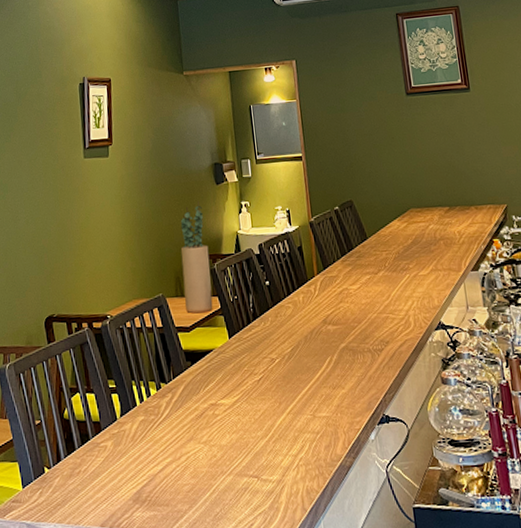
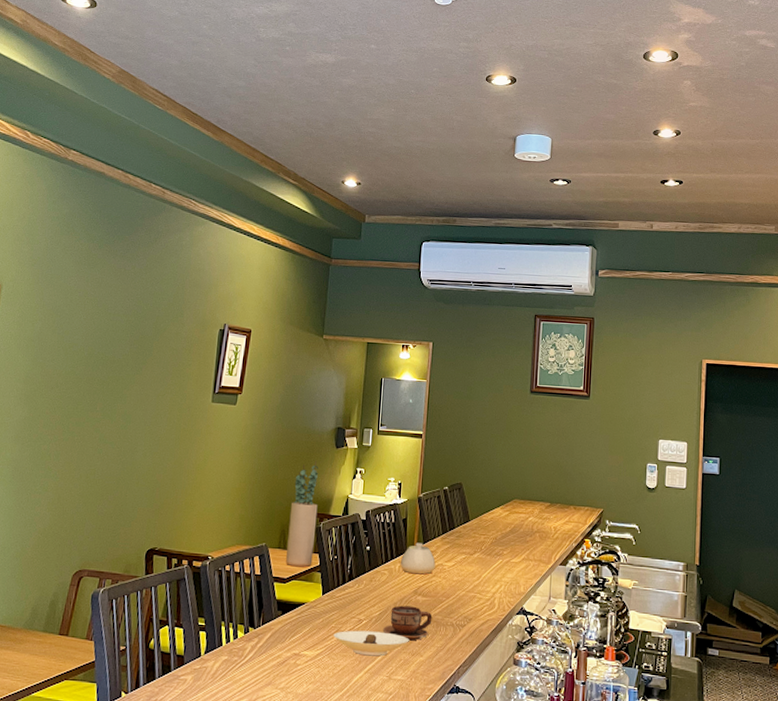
saucer: none [248,368,328,396] -> present [334,630,409,656]
cup: none [297,337,348,374] -> present [382,605,432,641]
sugar bowl: none [303,269,341,303] -> present [400,542,436,575]

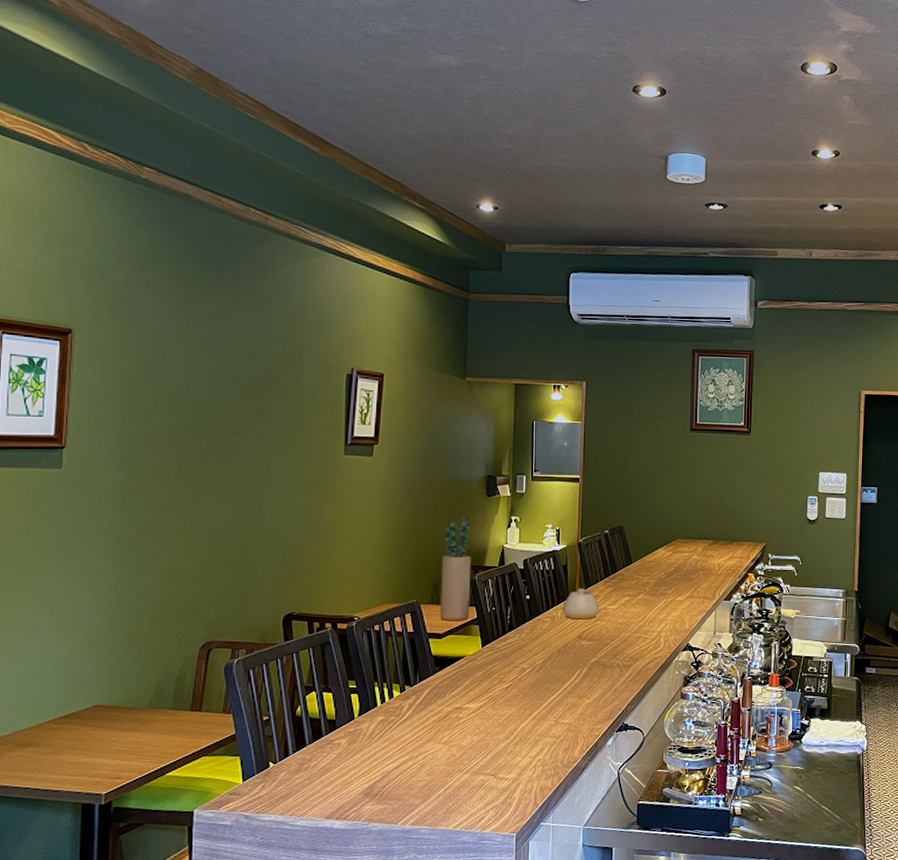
saucer: present [334,630,409,656] -> none [496,678,575,703]
cup: present [382,605,432,641] -> none [547,651,598,685]

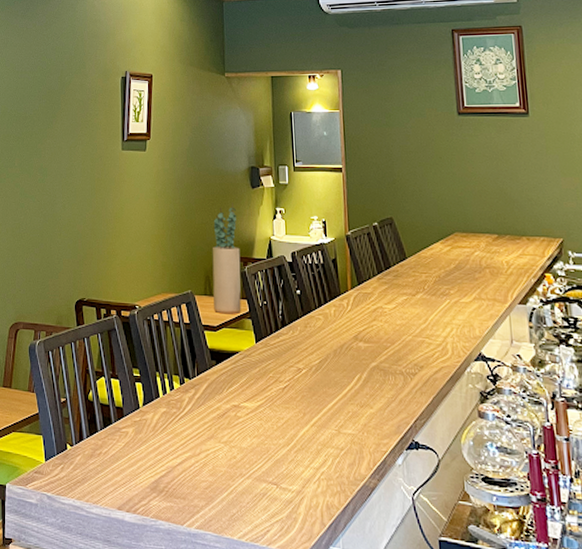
sugar bowl: present [562,588,599,620] -> none [335,284,375,319]

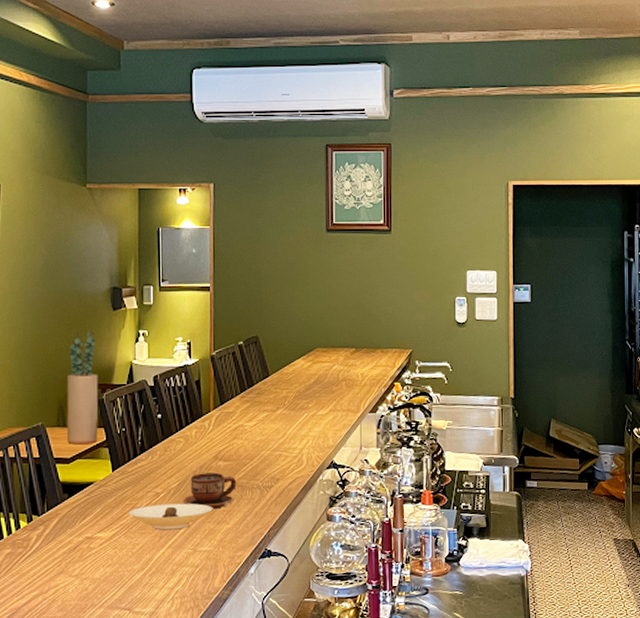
saucer: none [273,380,356,408] -> present [129,503,213,530]
cup: none [324,353,379,391] -> present [183,472,237,509]

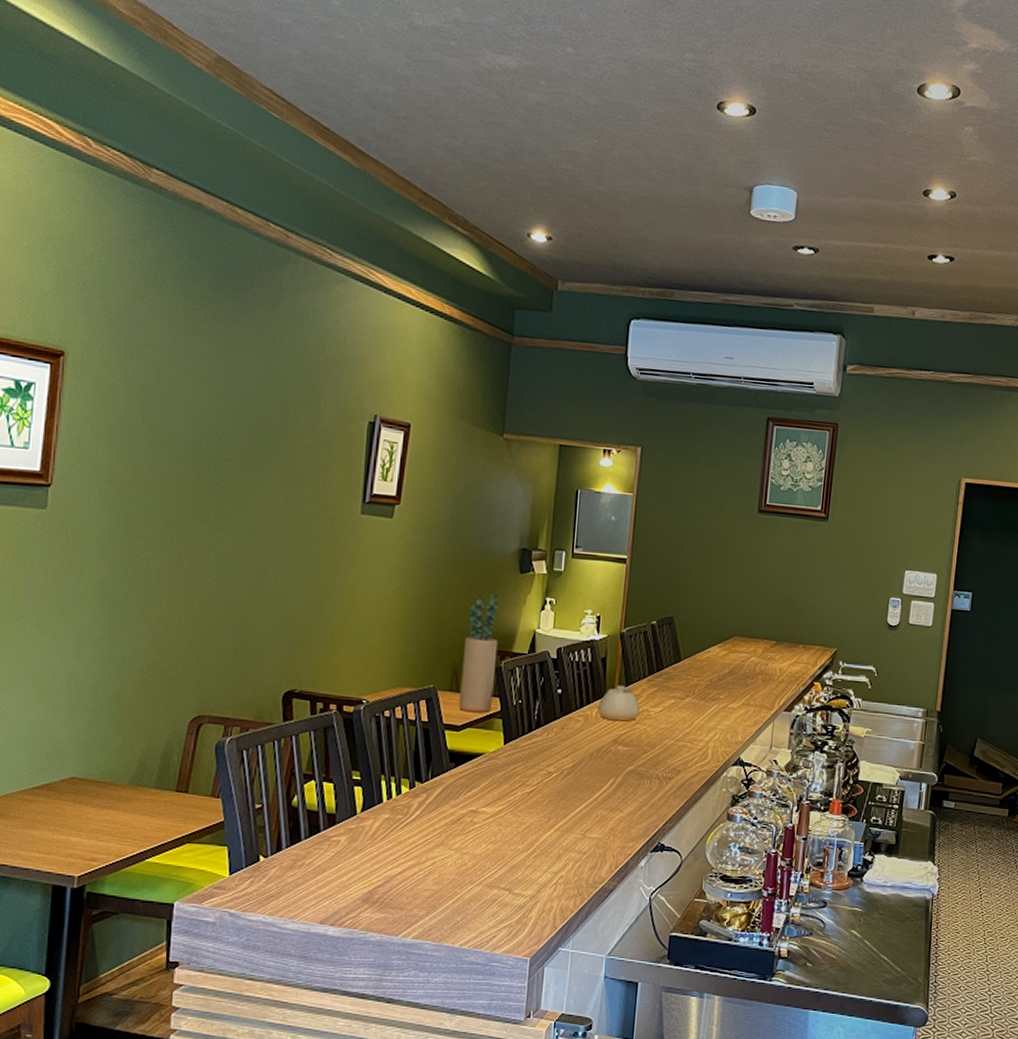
saucer: present [129,503,213,530] -> none [518,784,608,813]
cup: present [183,472,237,509] -> none [576,756,635,795]
sugar bowl: none [196,404,236,439] -> present [597,685,640,722]

